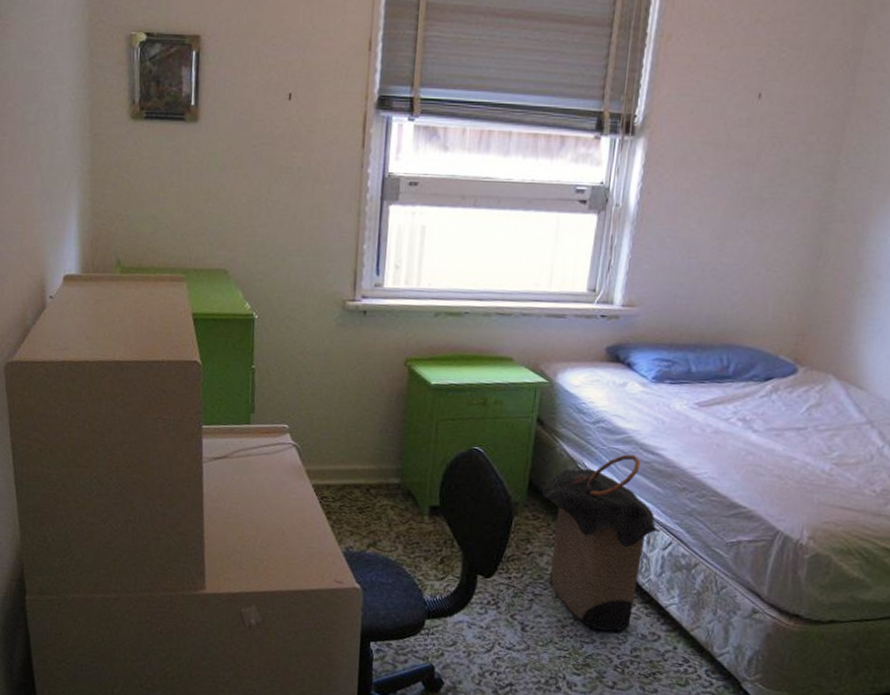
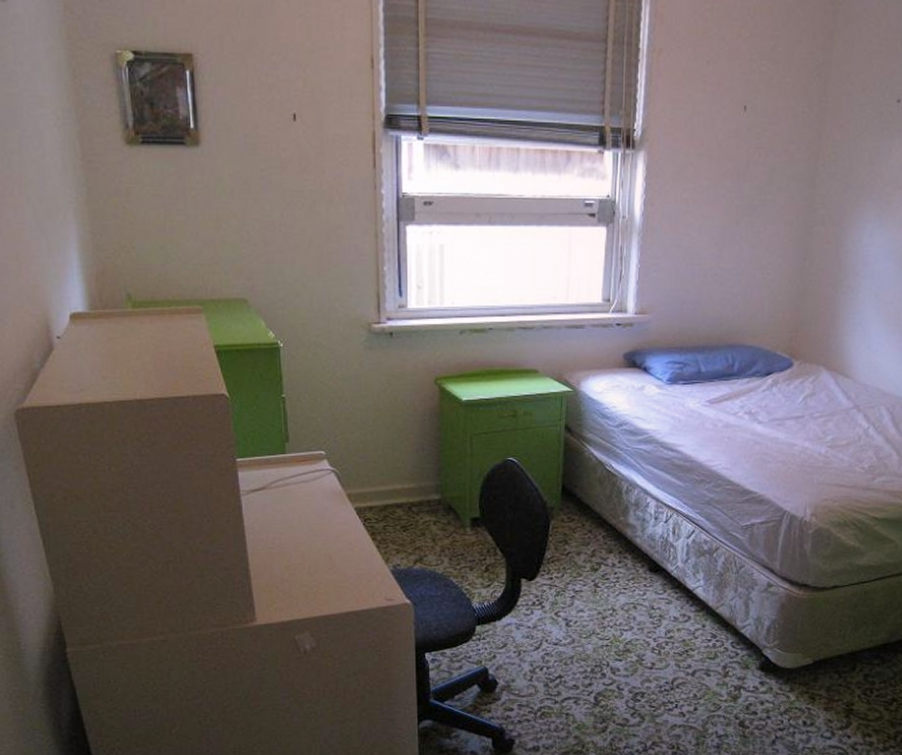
laundry hamper: present [542,454,661,631] -> none [575,453,684,617]

